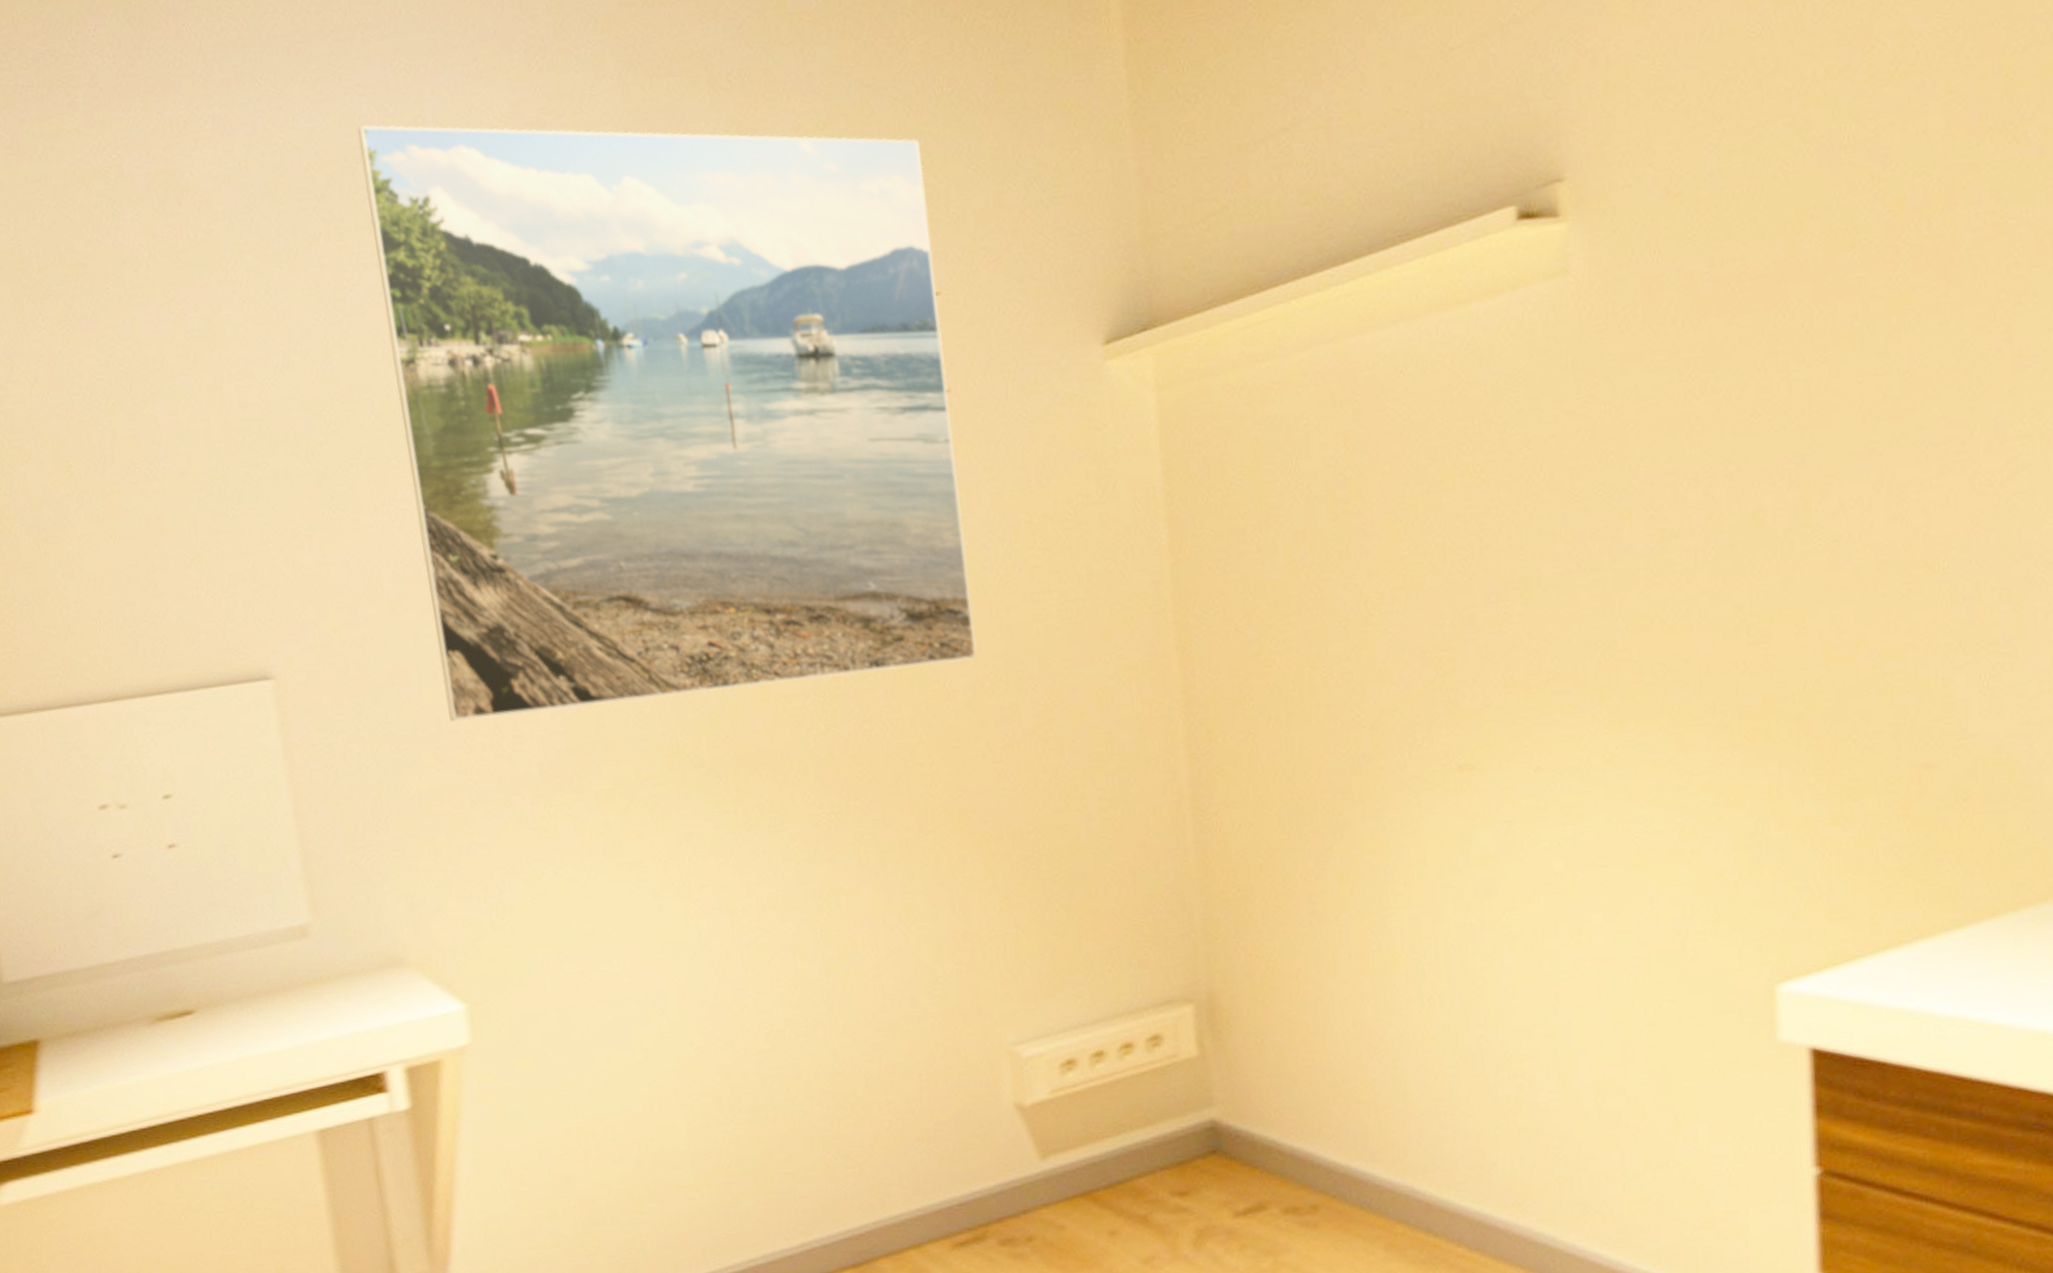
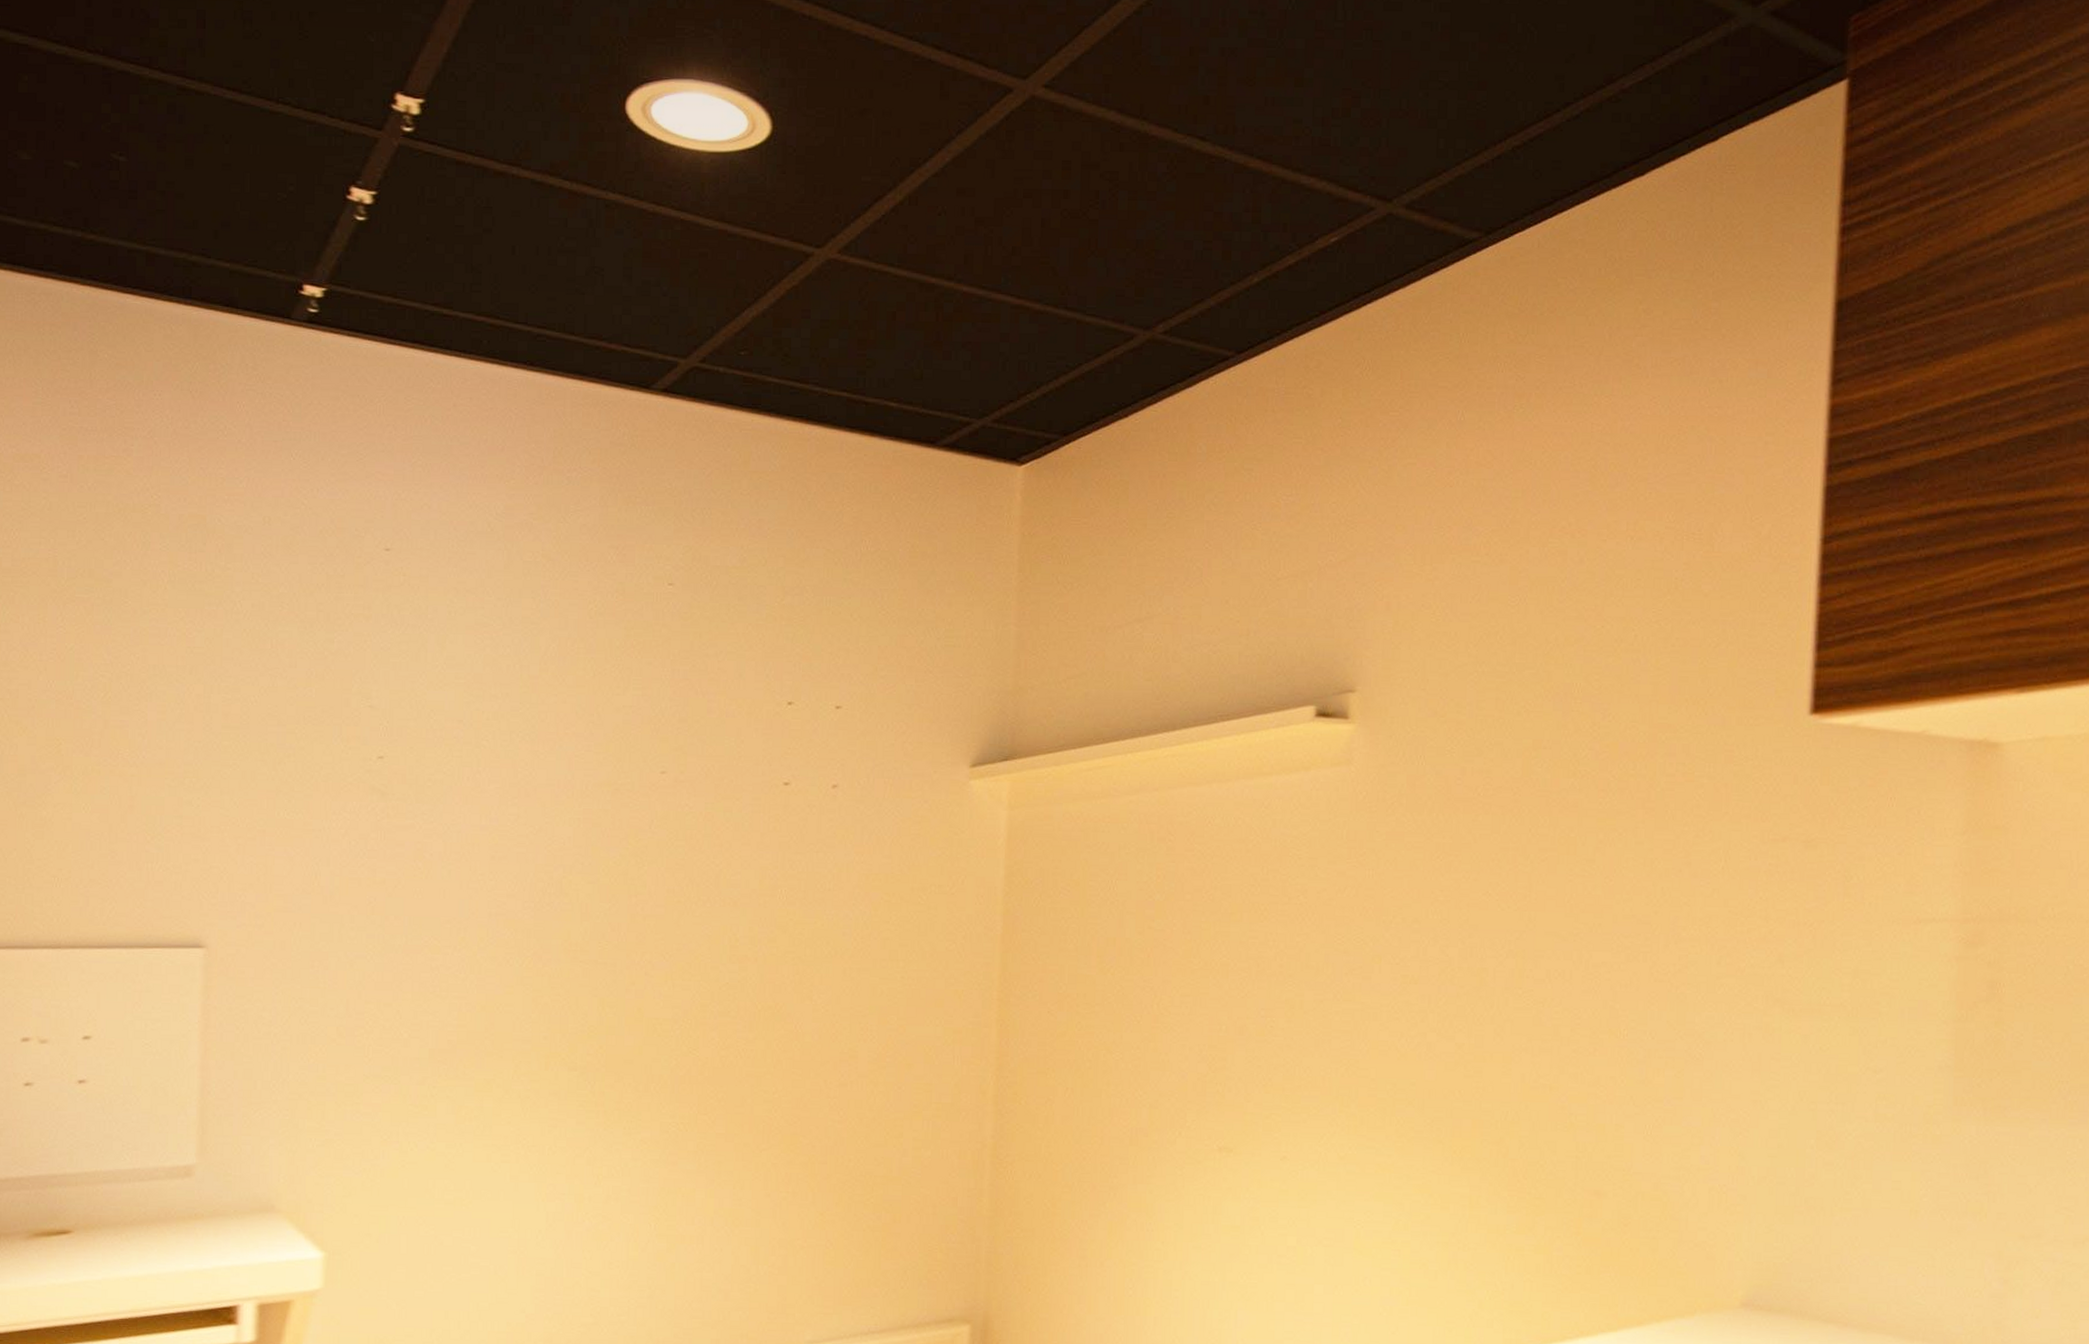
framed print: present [357,124,978,721] -> none [358,504,843,1010]

